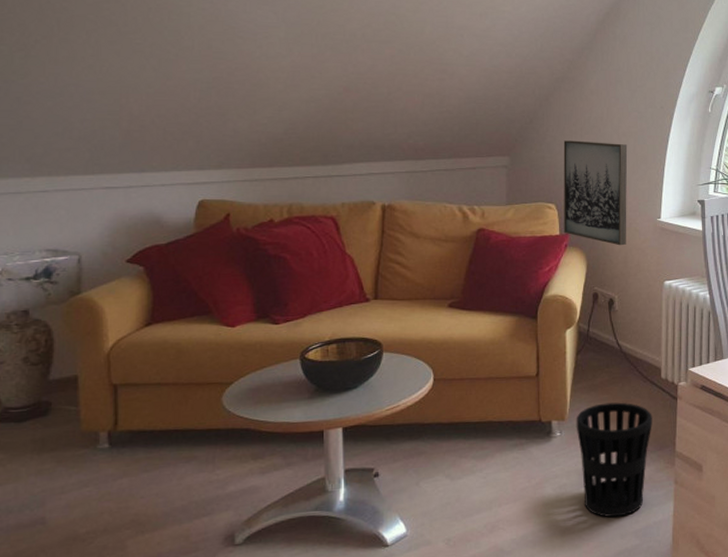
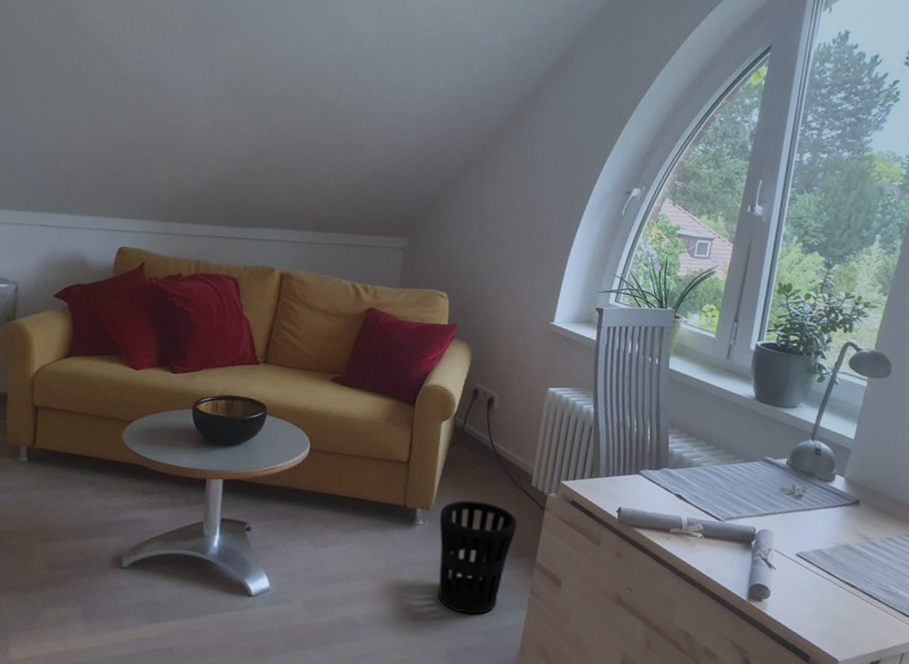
wall art: present [563,140,628,246] -> none [452,228,530,345]

